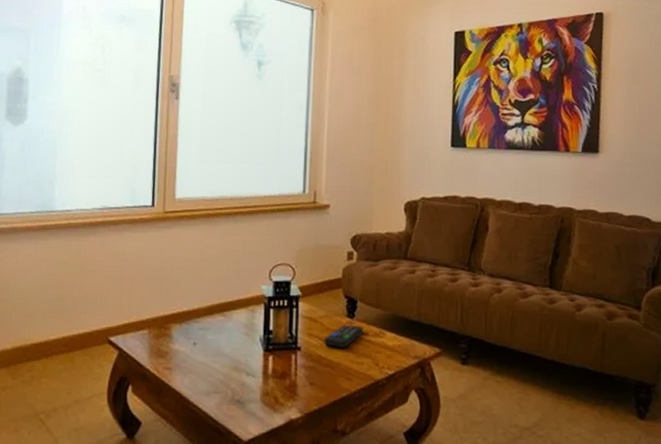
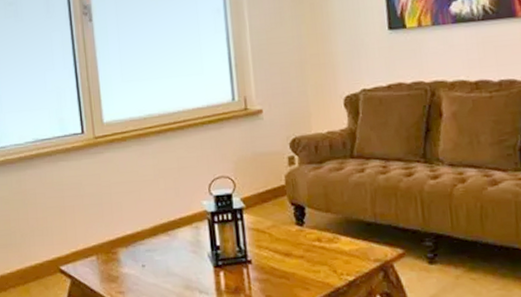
remote control: present [324,324,364,349] -> none [275,232,316,258]

